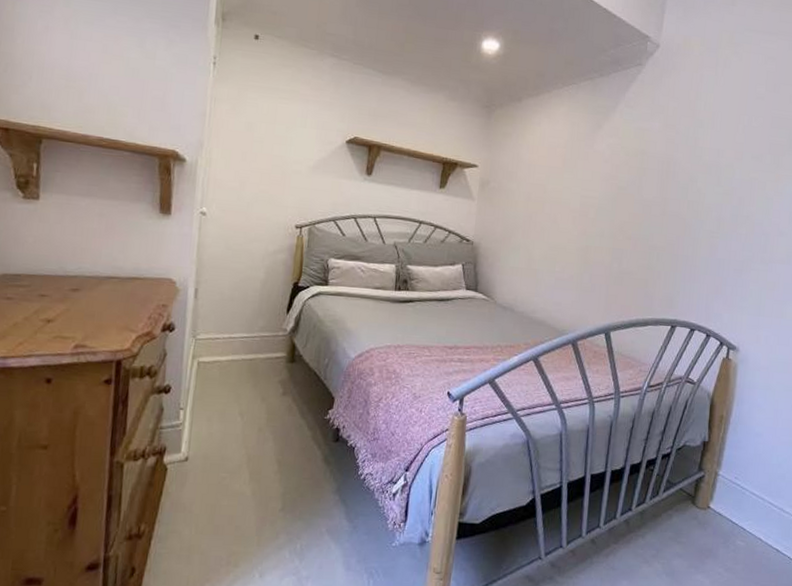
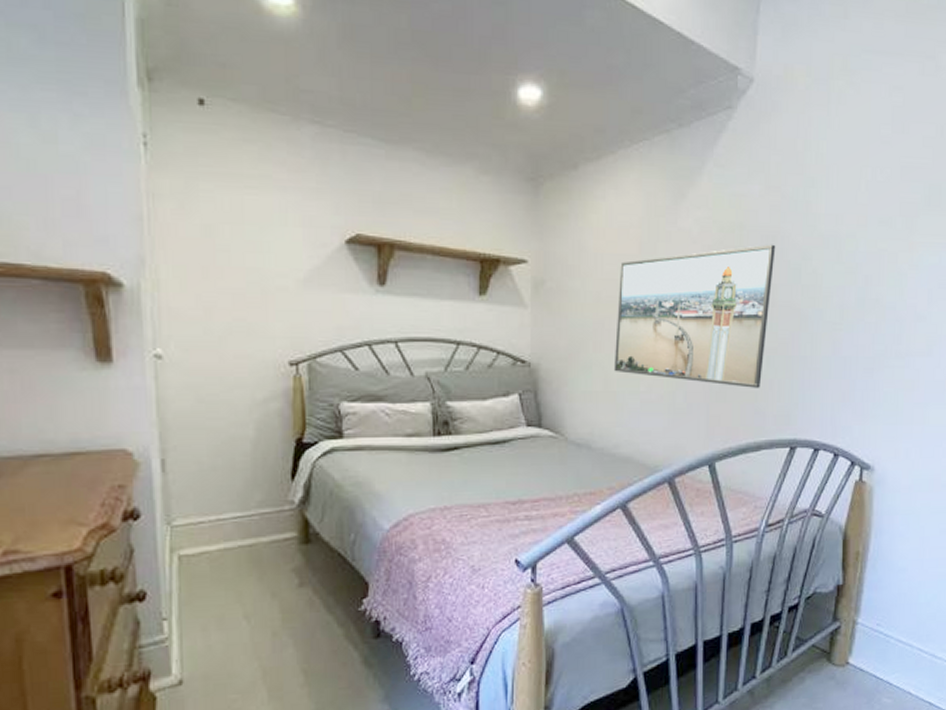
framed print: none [536,167,669,277] -> present [613,244,776,388]

